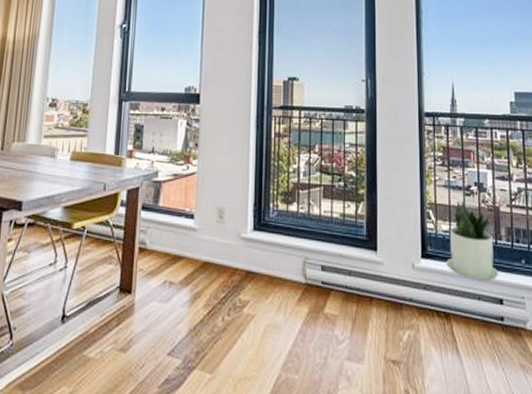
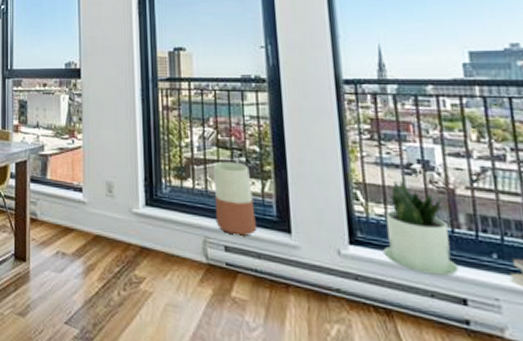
vase: none [315,186,349,255] -> present [214,161,257,236]

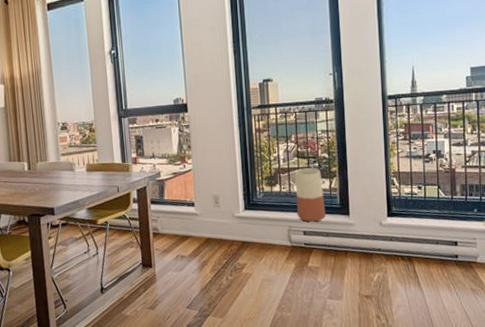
planter: present [383,180,460,277] -> none [409,167,454,230]

